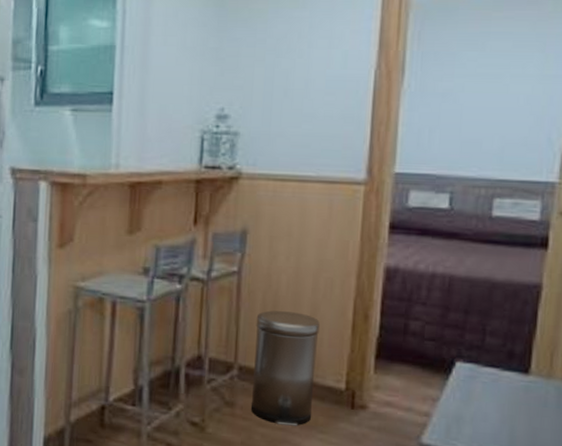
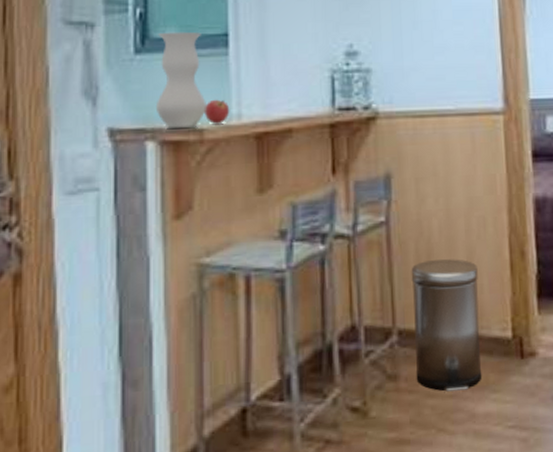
vase: none [48,88,90,173] -> present [155,31,206,129]
fruit: none [88,150,110,171] -> present [204,99,230,124]

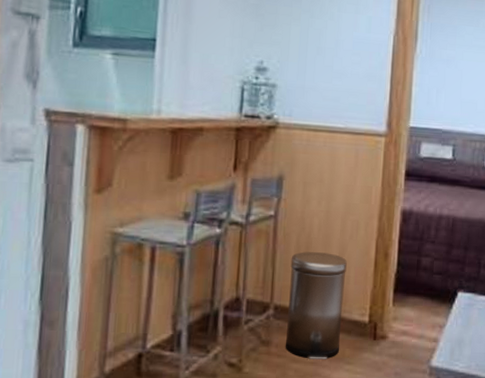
vase: present [155,31,206,129] -> none [87,31,133,117]
fruit: present [204,99,230,124] -> none [128,95,152,116]

